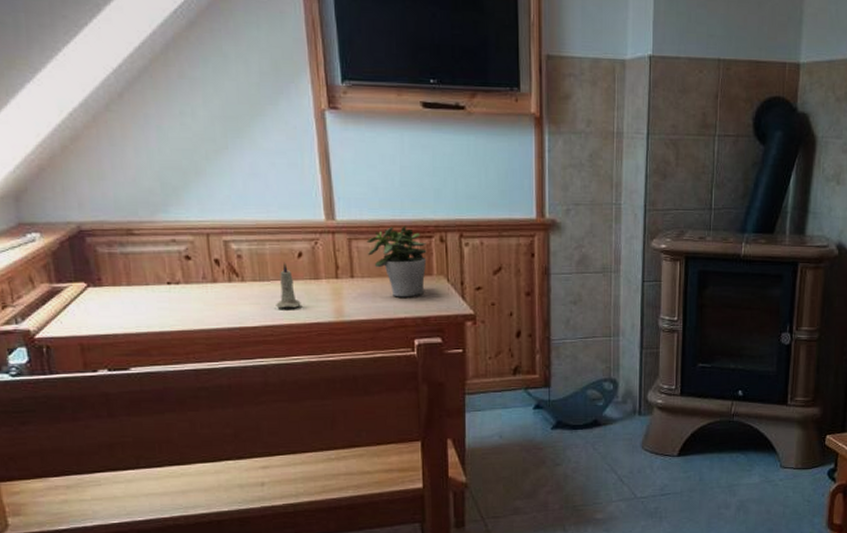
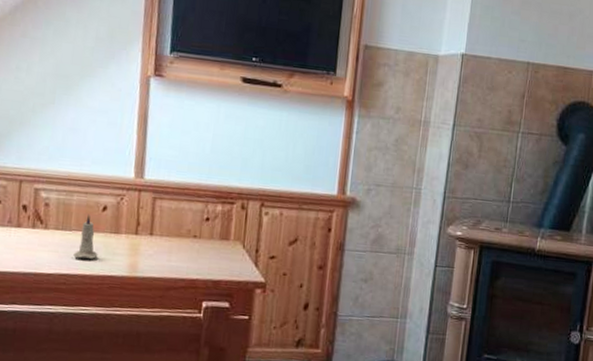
potted plant: present [366,225,427,297] -> none [170,190,228,260]

